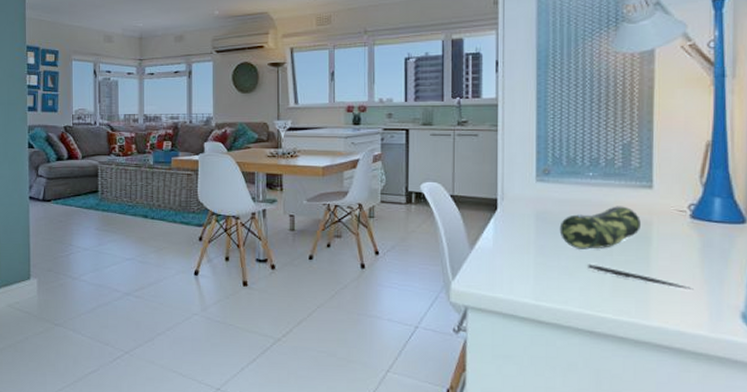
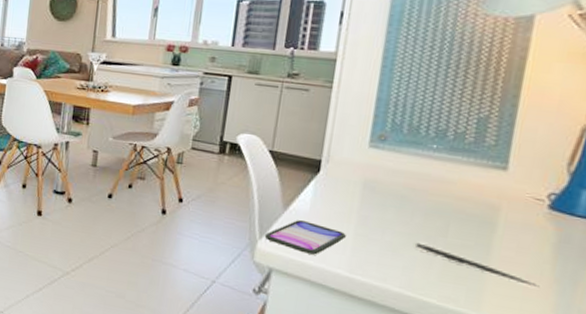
smartphone: none [456,257,527,288] -> present [264,220,346,255]
pencil case: present [559,206,641,249] -> none [388,184,487,229]

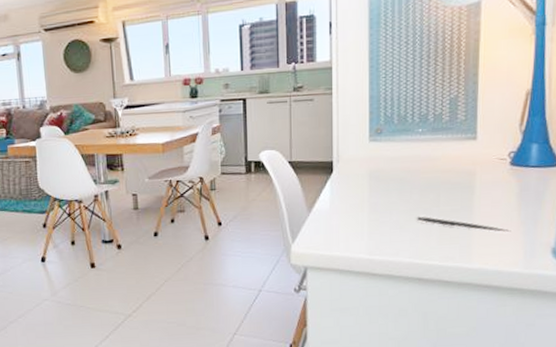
smartphone: present [264,220,346,255] -> none [296,218,362,247]

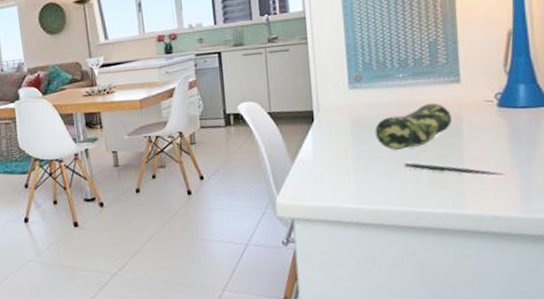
pencil case: none [391,159,465,204] -> present [375,103,451,150]

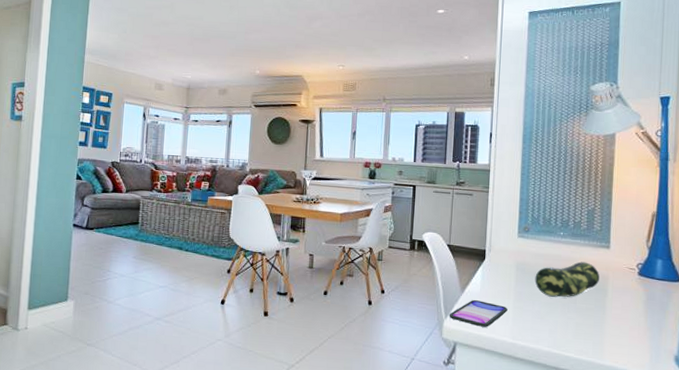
smartphone: none [281,168,348,197] -> present [449,300,508,327]
pen: present [404,162,505,176] -> none [556,309,639,335]

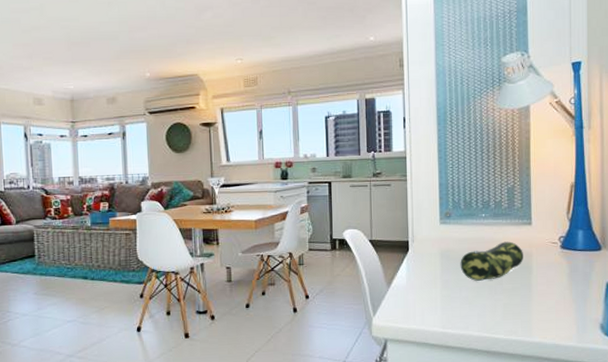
smartphone: present [449,300,508,327] -> none [377,293,435,320]

